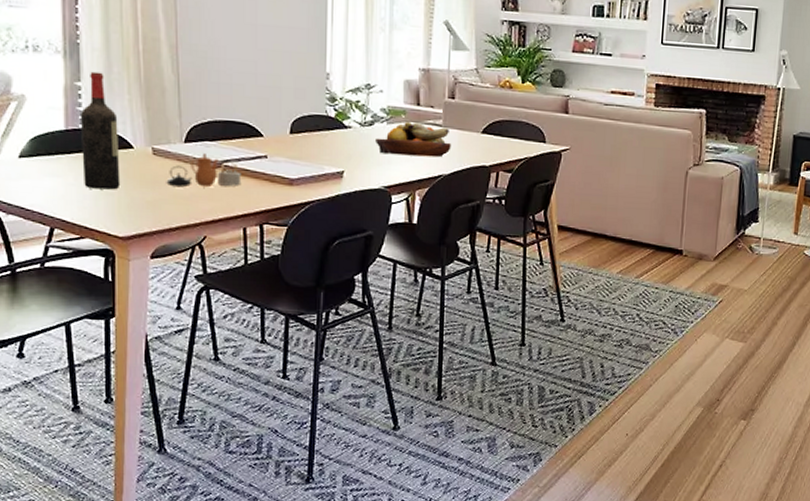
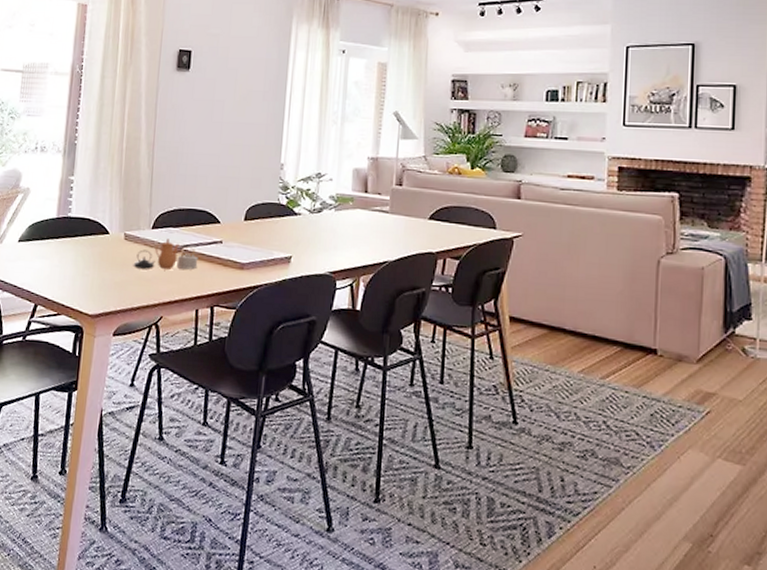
wine bottle: present [79,71,121,190] -> none [66,167,100,271]
fruit bowl: present [374,121,452,158] -> none [322,207,398,244]

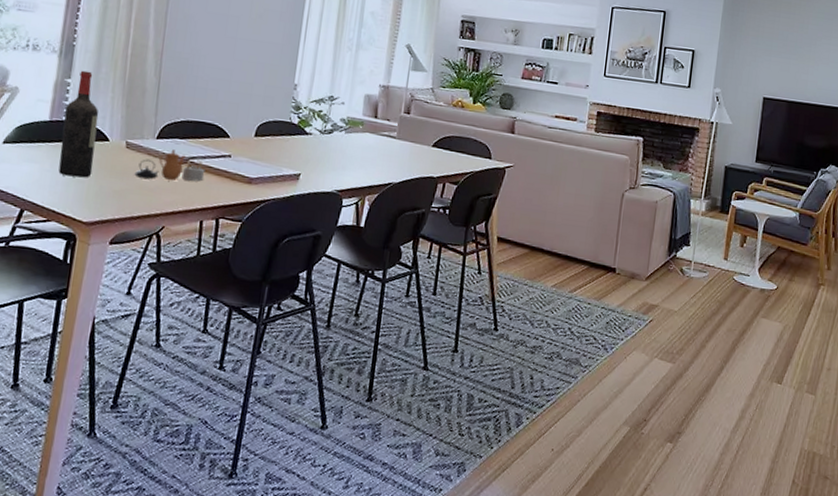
wine bottle: none [66,167,100,271] -> present [58,70,99,178]

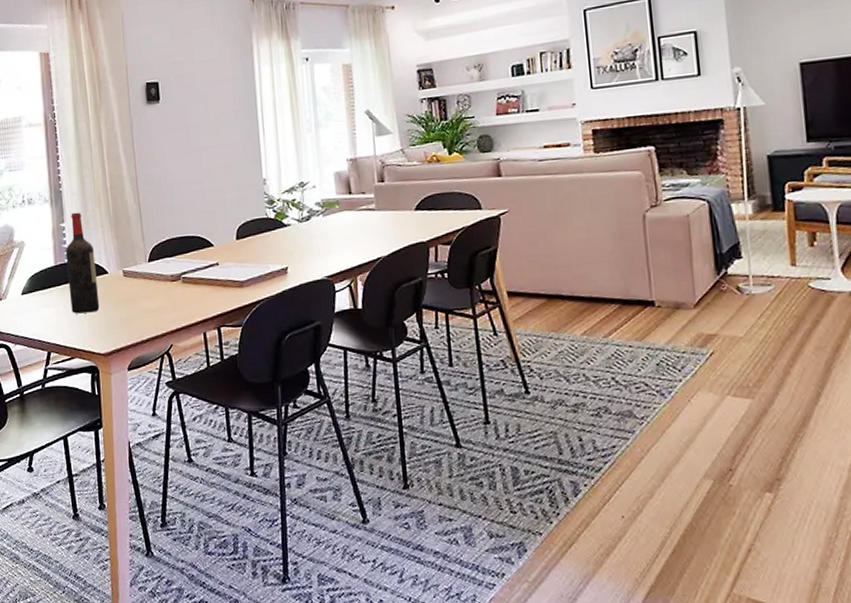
teapot: present [134,149,206,182] -> none [136,269,199,303]

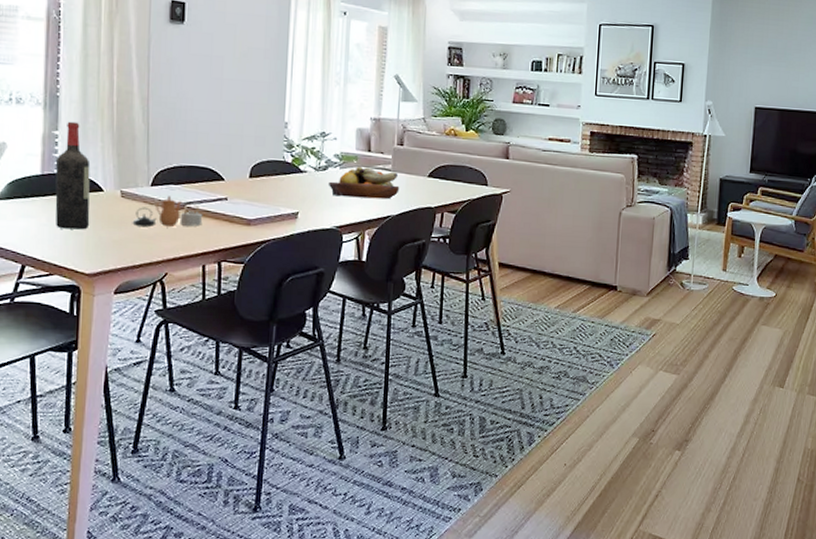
teapot: none [136,269,199,303] -> present [132,196,203,228]
fruit bowl: none [312,210,387,245] -> present [328,166,400,199]

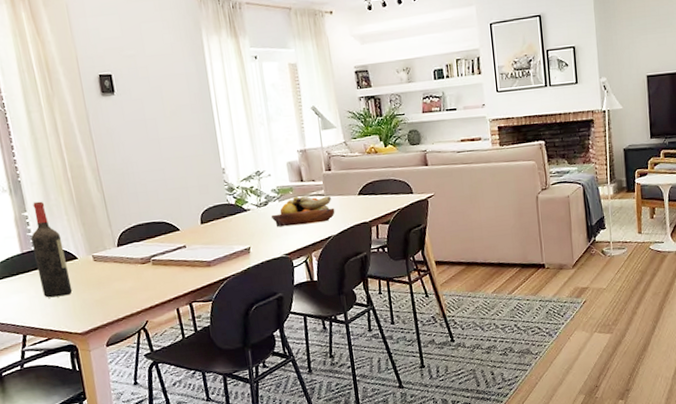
teapot: present [132,196,203,228] -> none [108,253,169,285]

